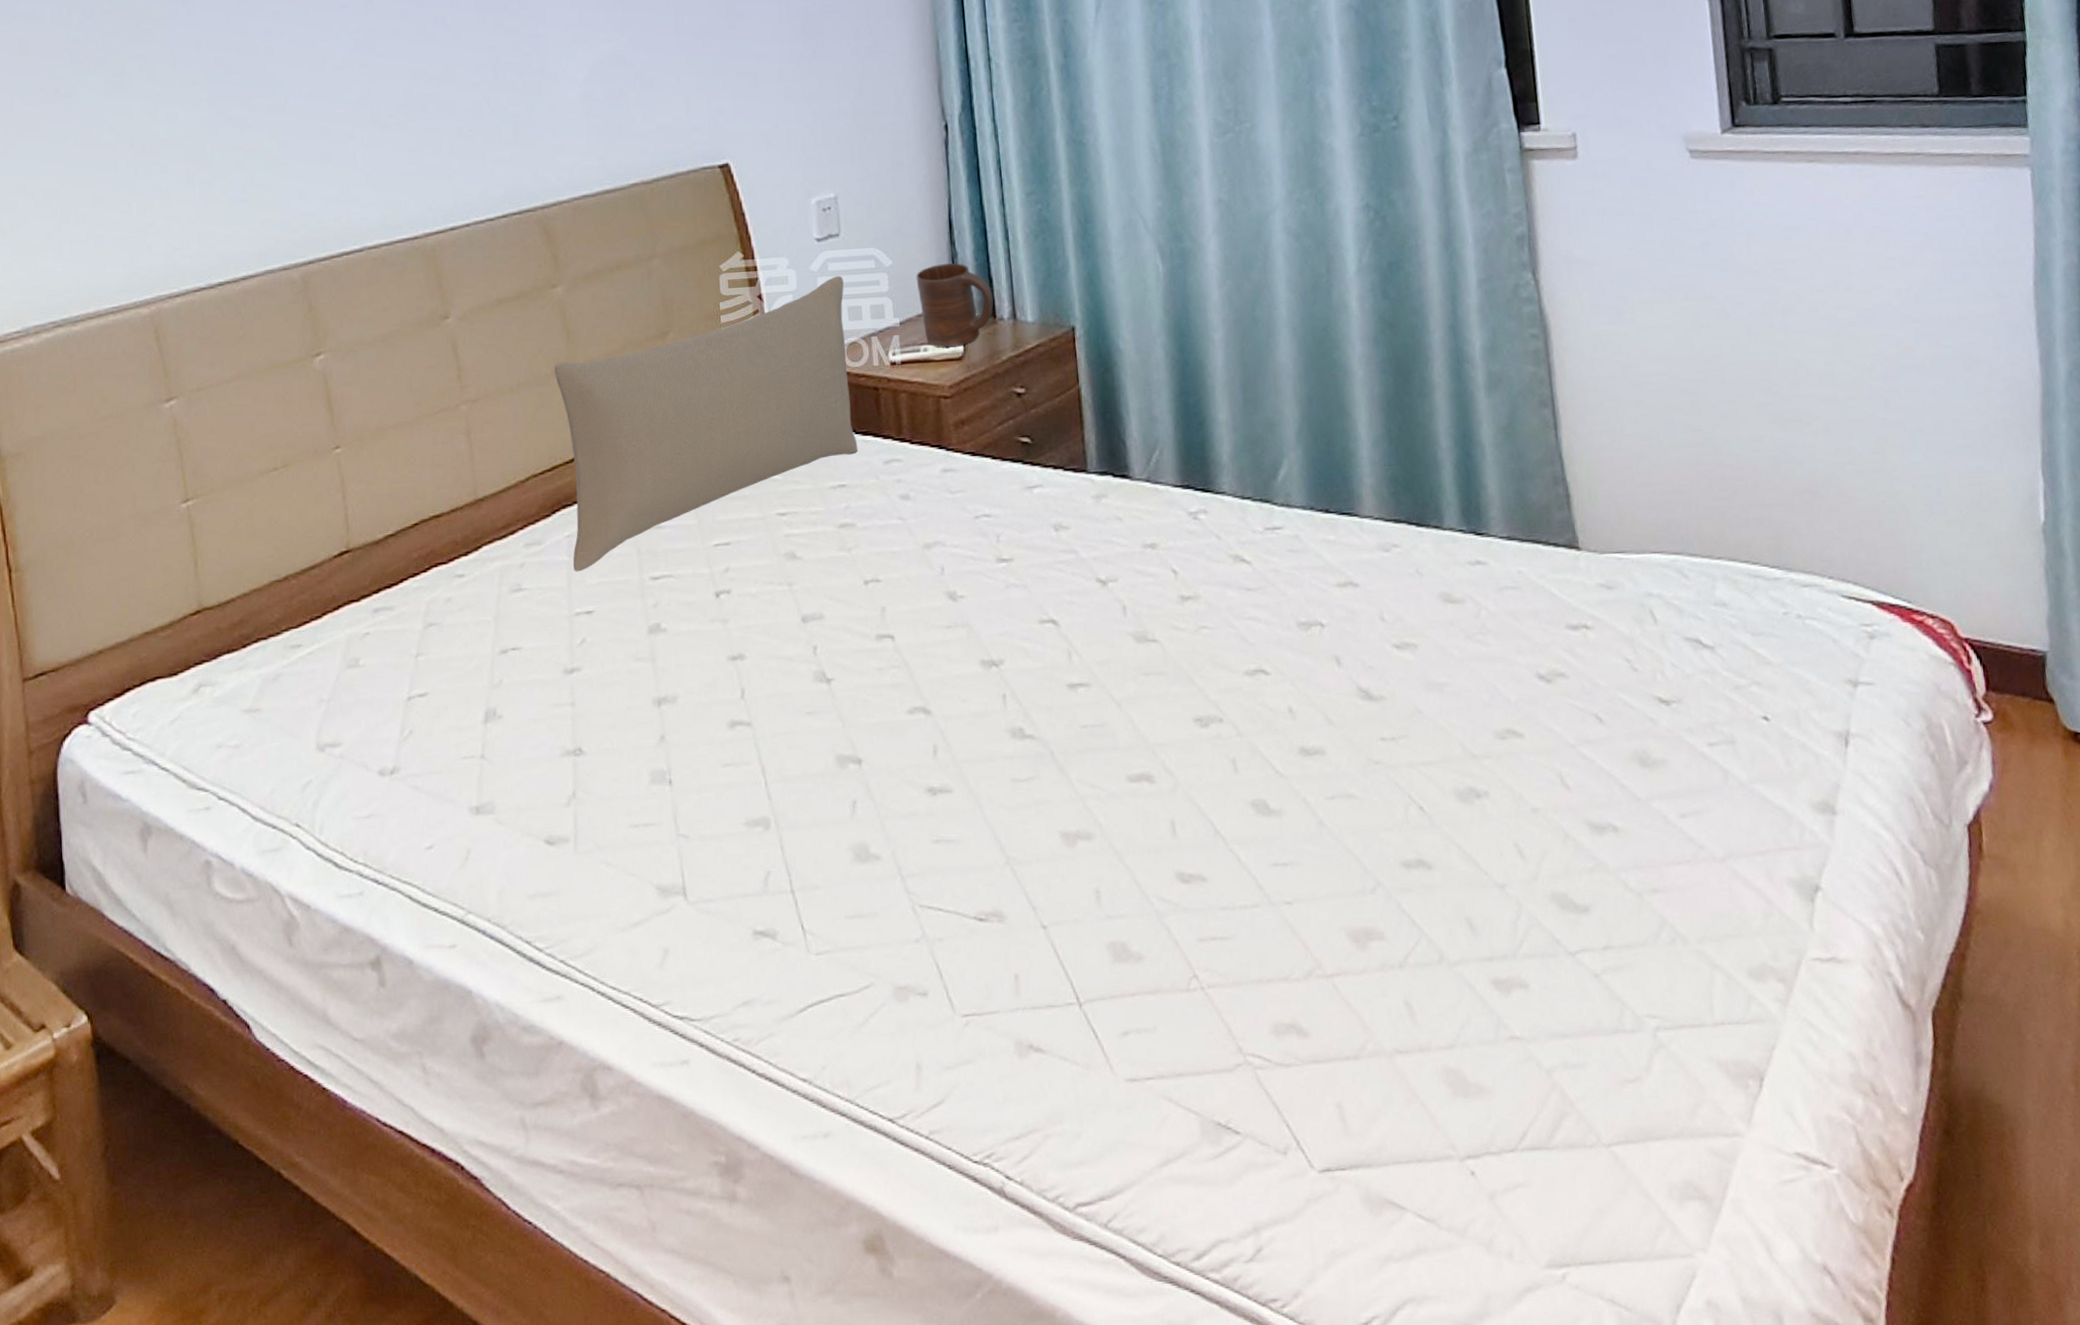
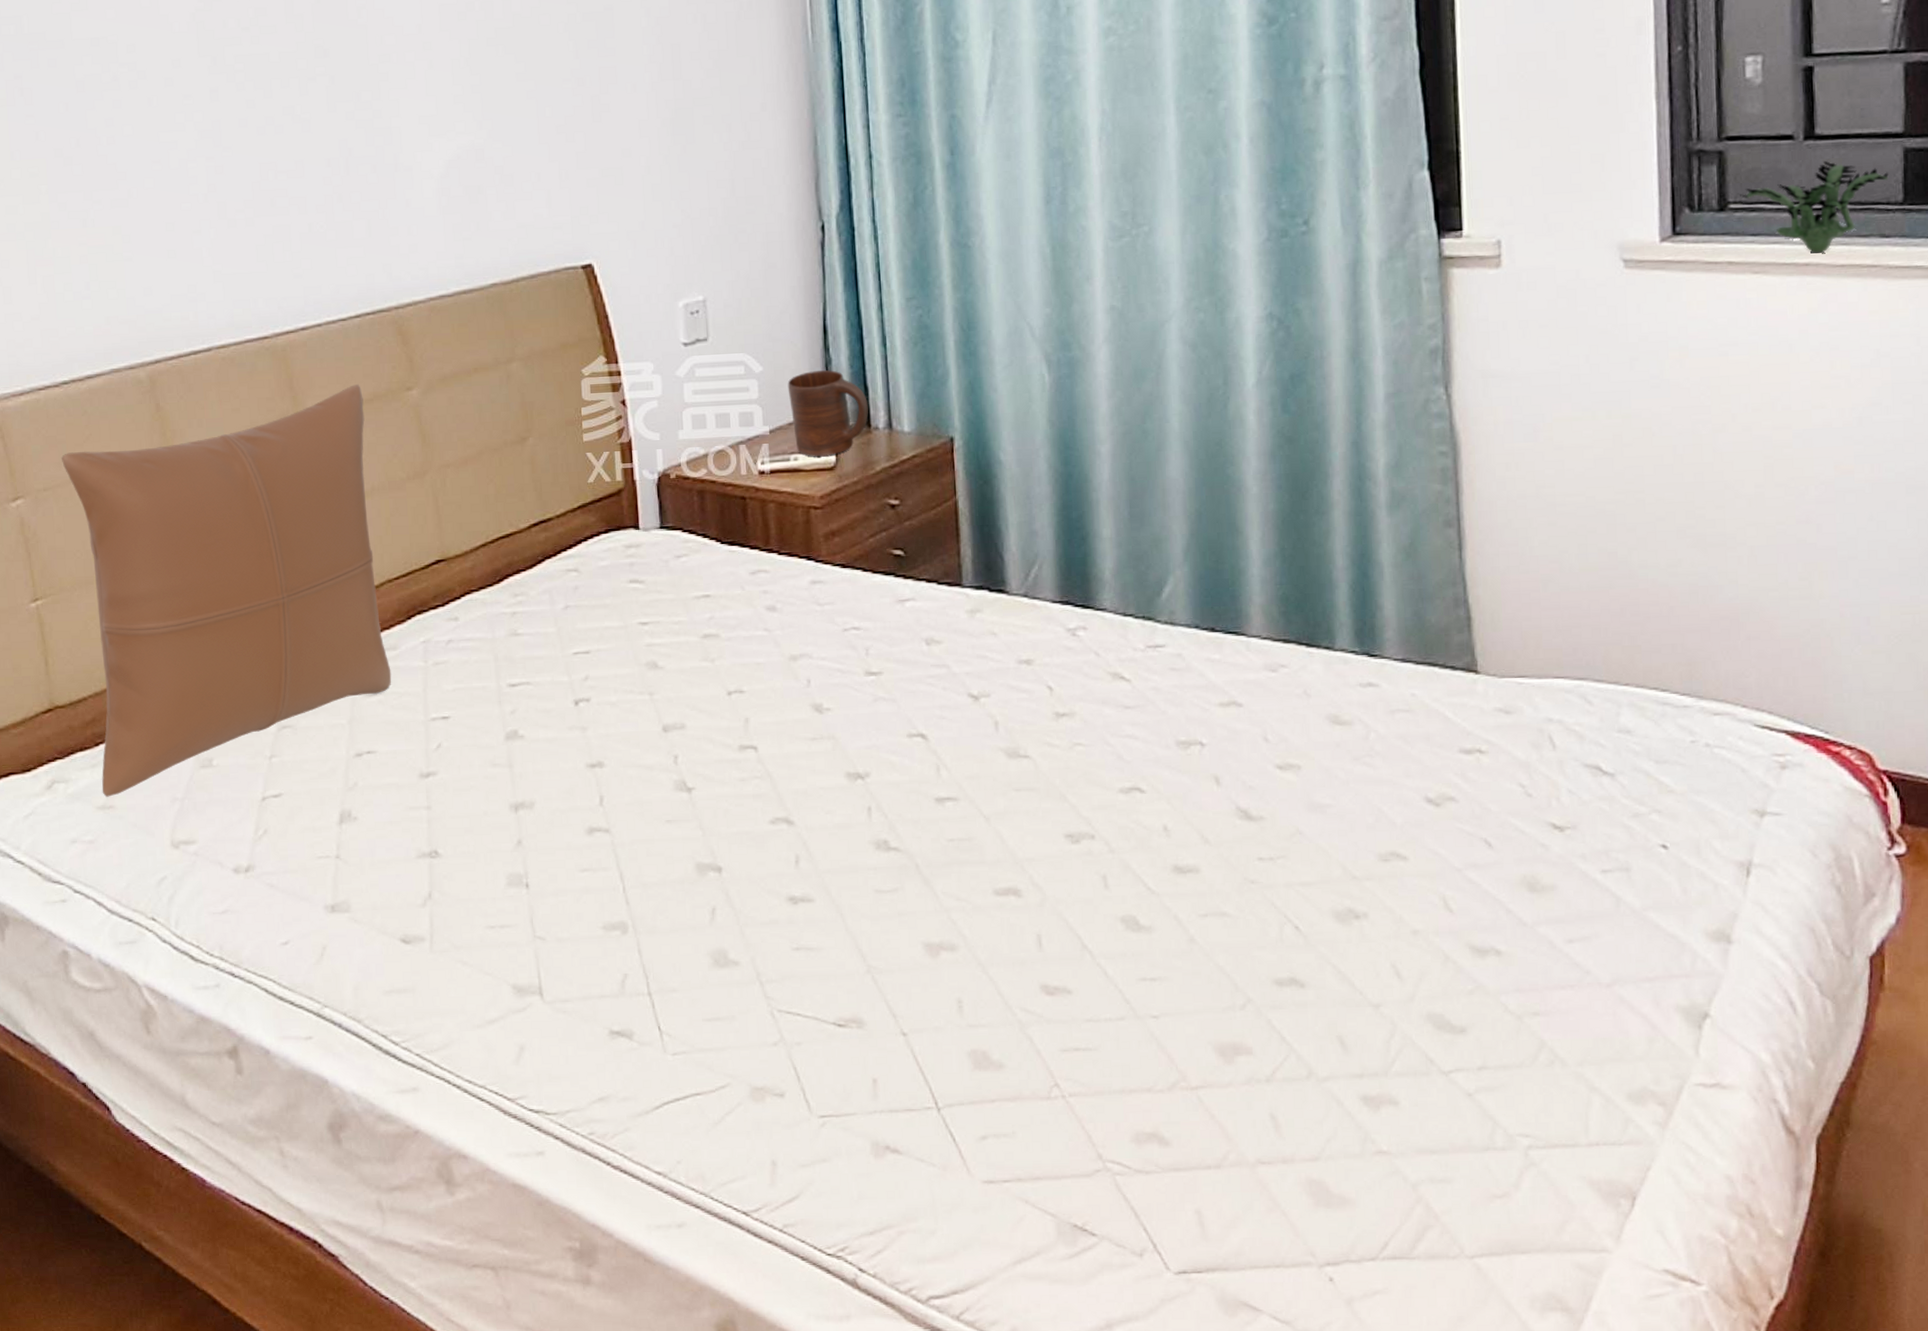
pillow: none [215,282,537,700] -> present [62,384,392,797]
pillow: present [554,275,858,572] -> none [409,381,724,678]
succulent plant: none [1790,56,1924,143] -> present [1739,160,1889,253]

